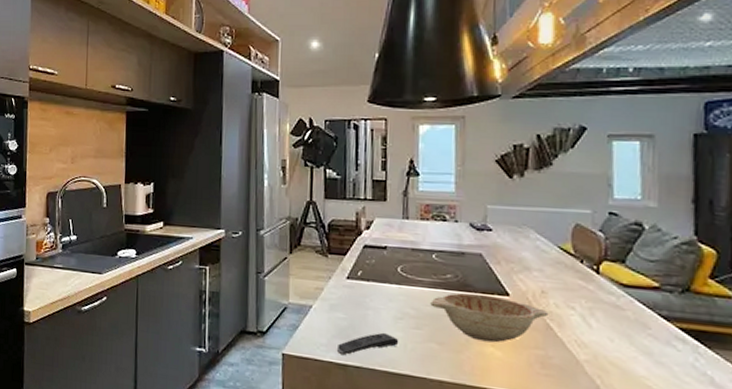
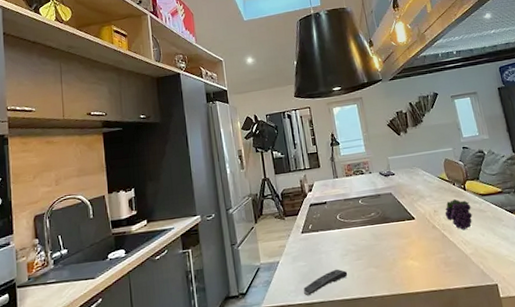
decorative bowl: present [430,293,549,343] -> none [364,221,442,258]
fruit: none [557,282,602,328] -> present [444,199,473,231]

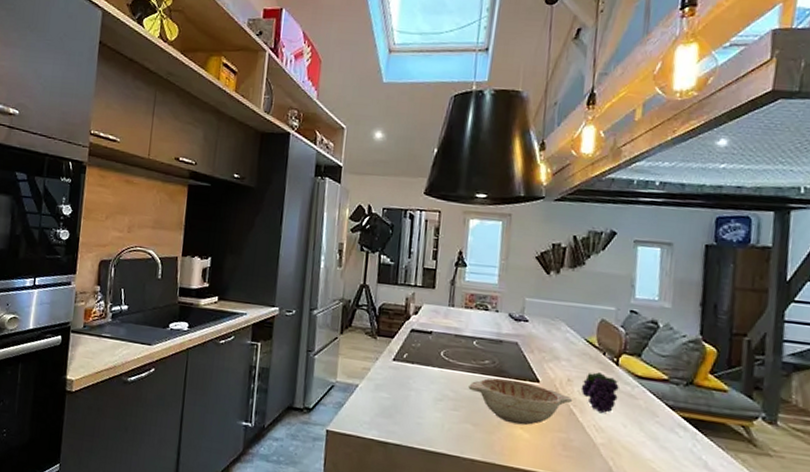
remote control: present [303,269,348,296] -> none [378,412,438,434]
decorative bowl: none [364,221,442,258] -> present [468,378,573,426]

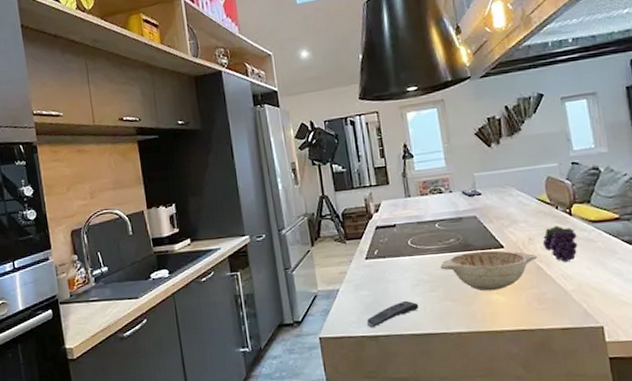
remote control: none [378,412,438,434] -> present [366,300,419,328]

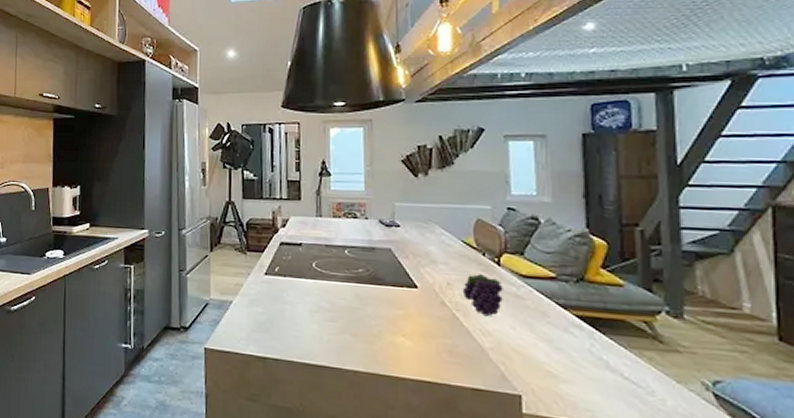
remote control: present [366,300,419,328] -> none [256,325,315,349]
decorative bowl: present [440,250,538,291] -> none [344,286,455,333]

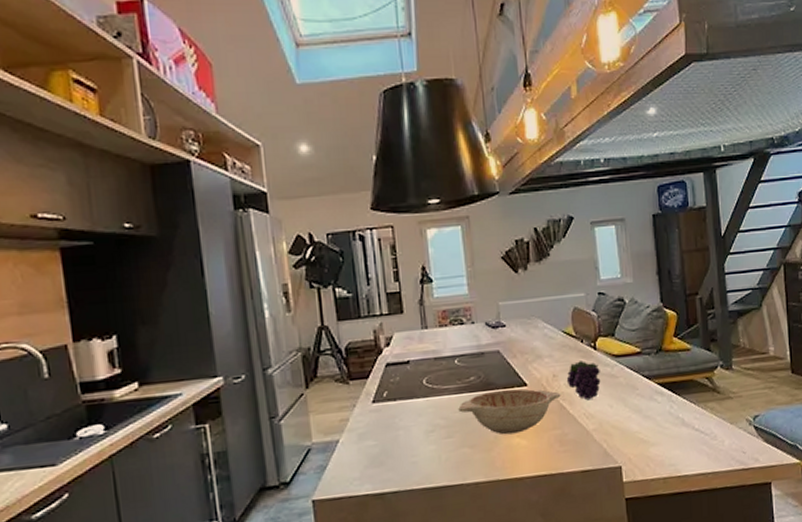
decorative bowl: none [344,286,455,333] -> present [458,388,561,435]

